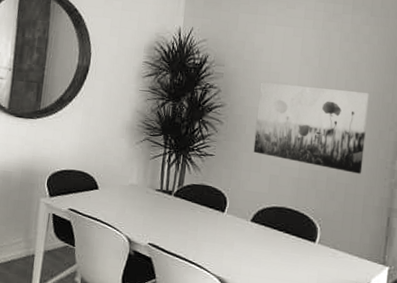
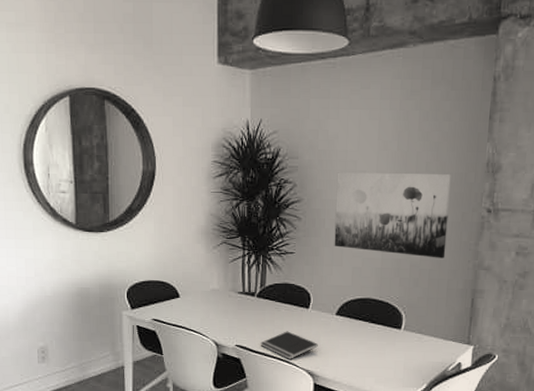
notepad: none [173,233,231,264] -> present [260,331,318,359]

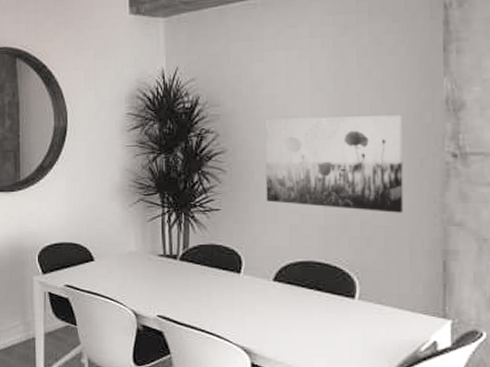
notepad: present [260,331,318,359] -> none [185,299,254,333]

